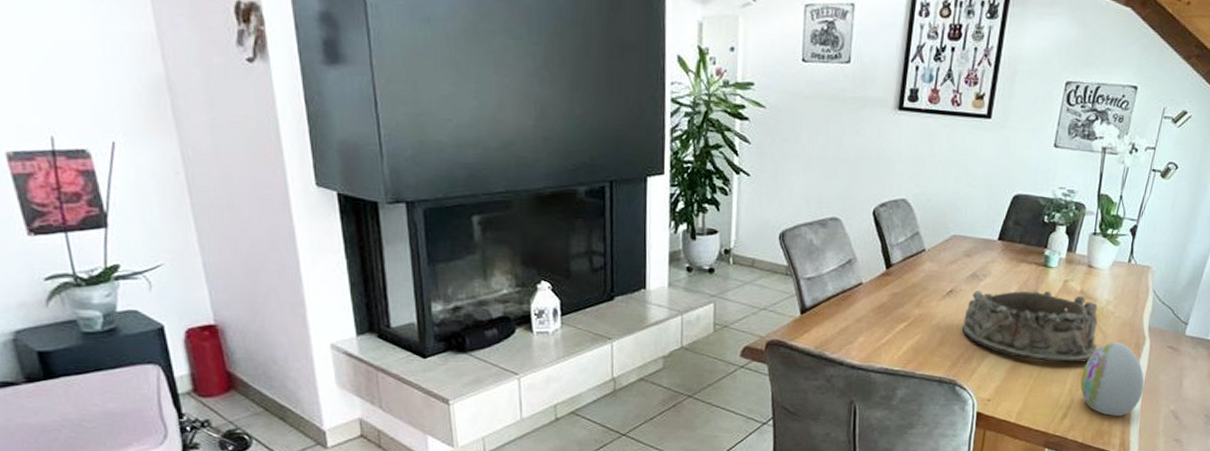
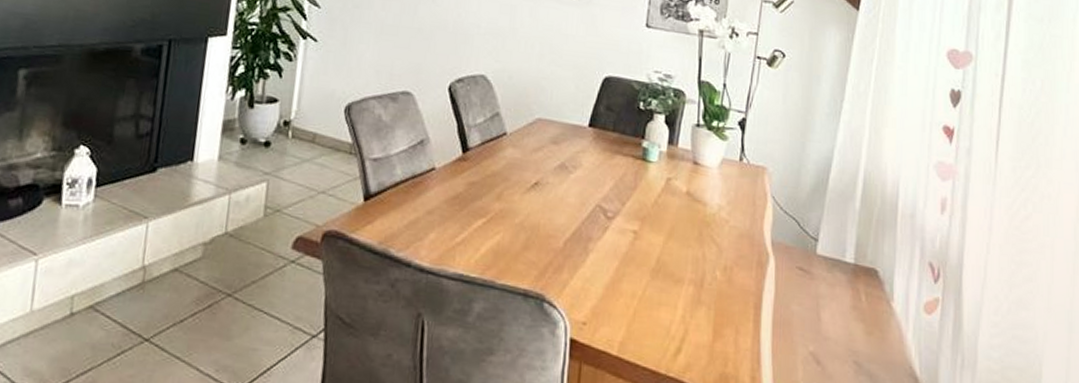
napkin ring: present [962,290,1098,363] -> none [549,184,712,282]
decorative egg: present [1080,342,1145,416] -> none [694,257,773,356]

